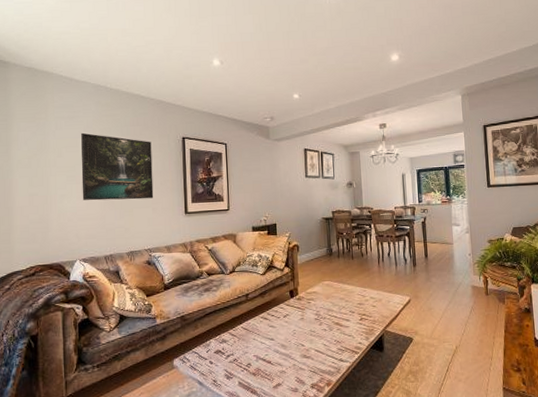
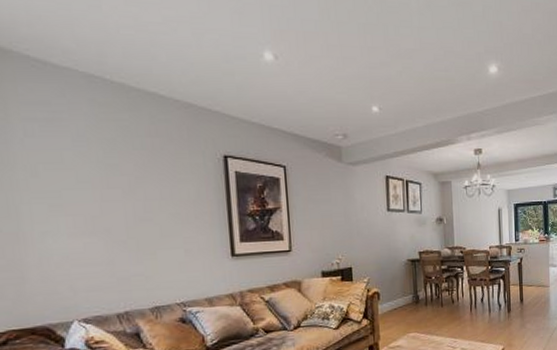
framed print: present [81,132,154,201] -> none [68,143,186,240]

